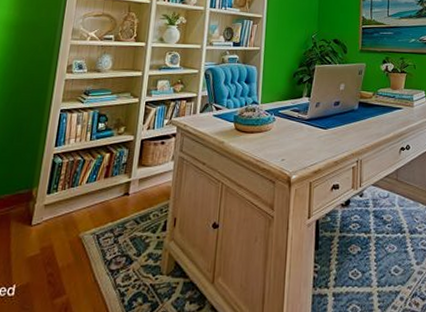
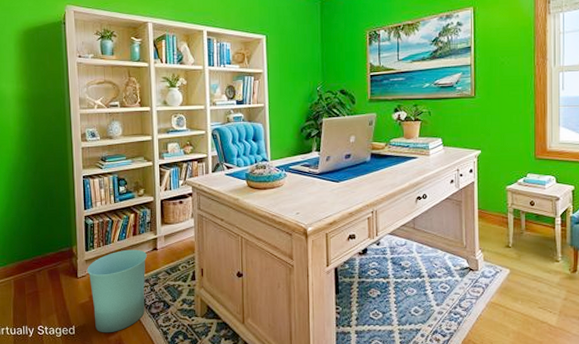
waste bin: none [40,193,117,295] -> present [87,249,147,333]

